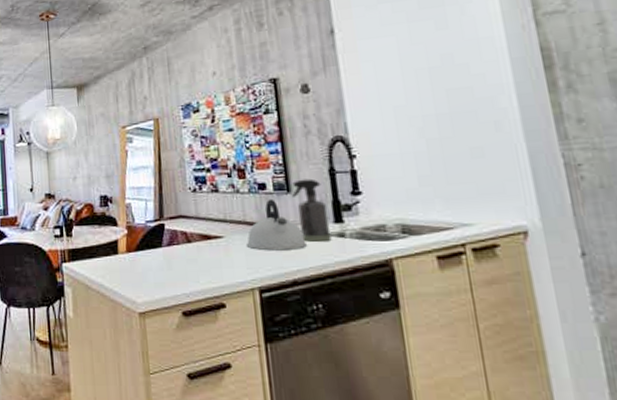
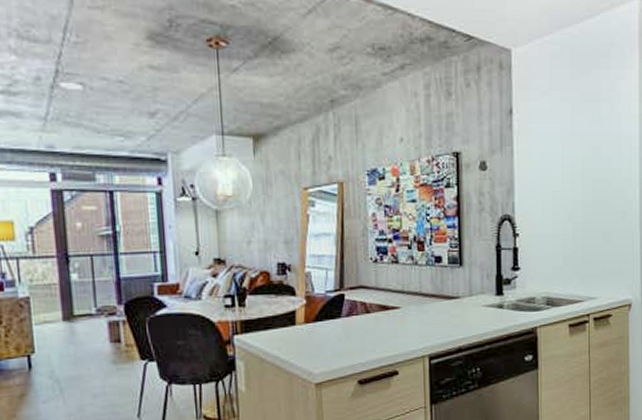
kettle: present [247,198,307,251] -> none [421,271,472,321]
spray bottle: present [292,178,332,242] -> none [464,254,493,312]

